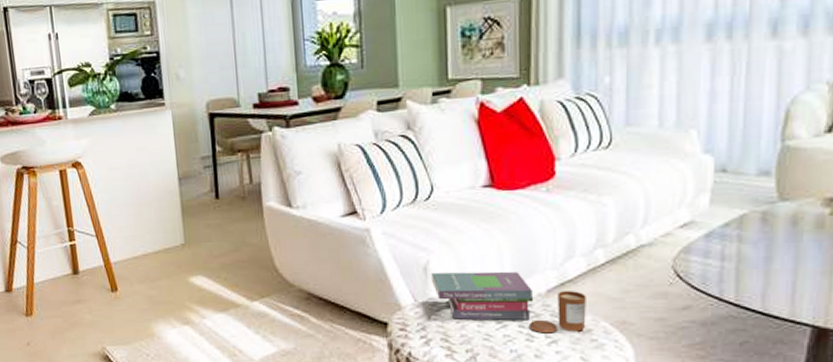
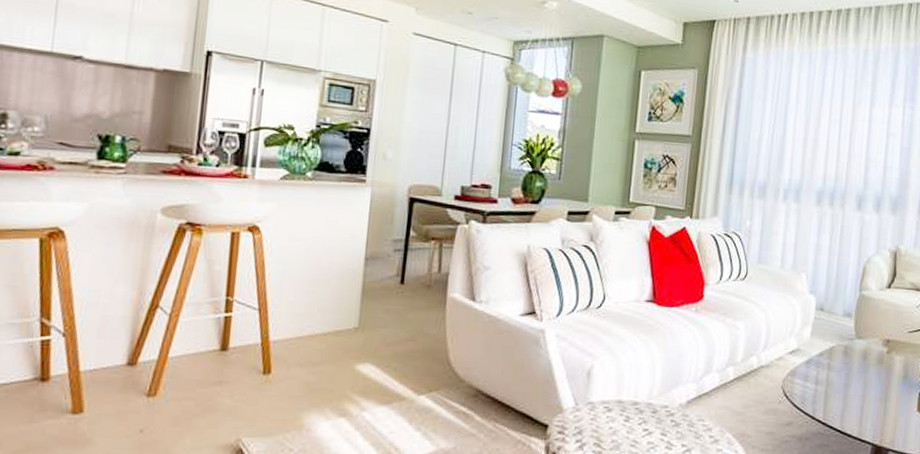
books: present [430,271,534,320] -> none [592,378,676,428]
candle: present [530,291,586,334] -> none [670,403,717,442]

